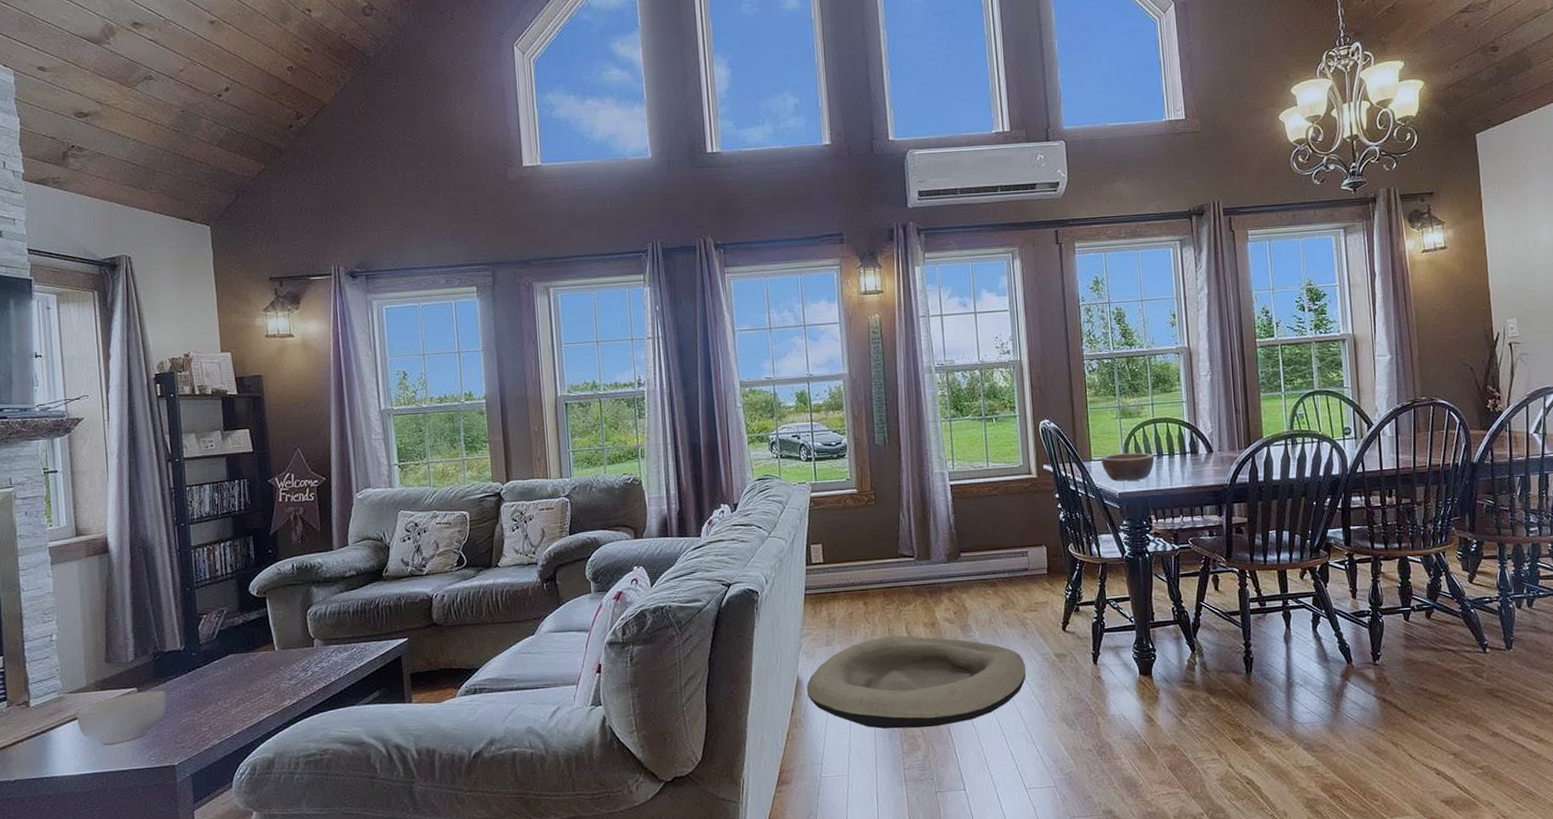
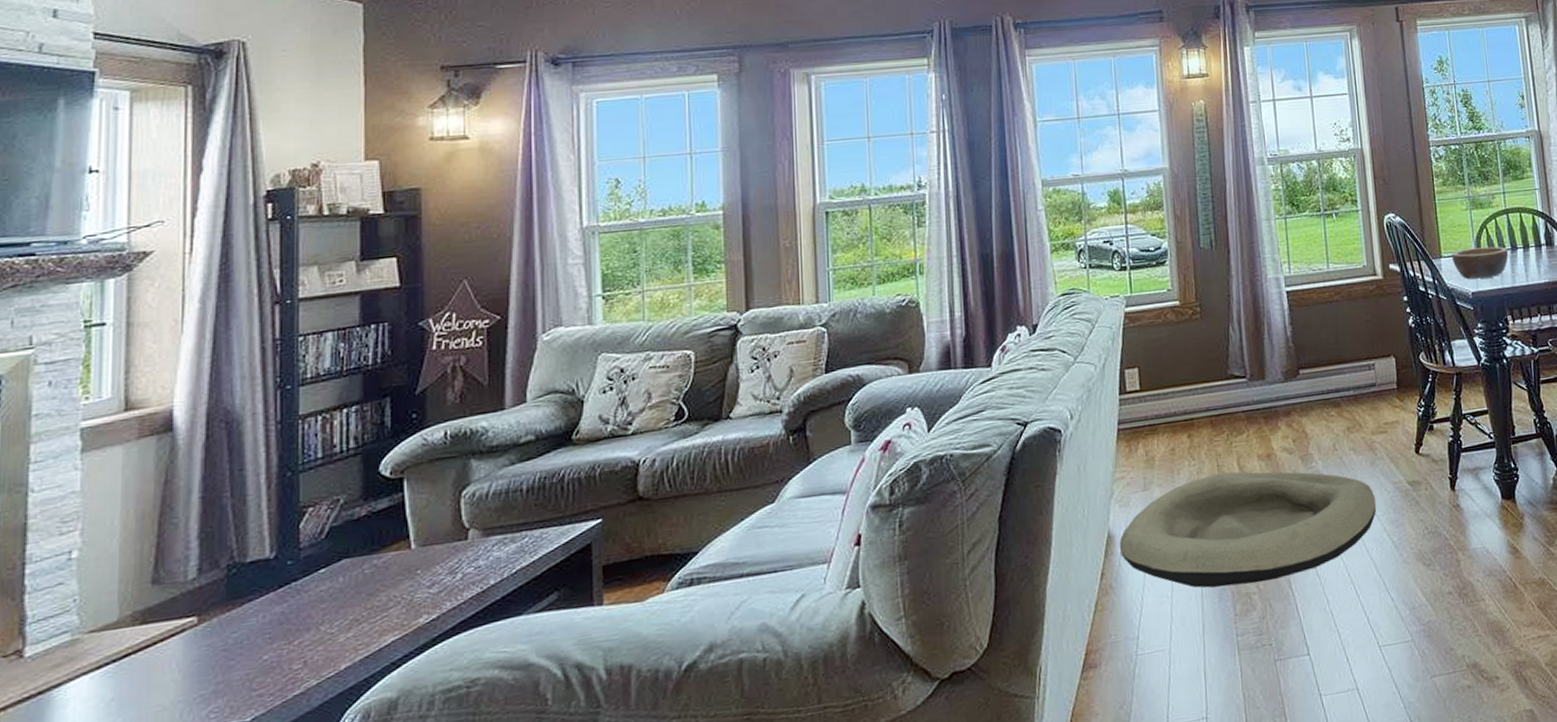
bowl: present [75,689,168,745] -> none [95,615,245,703]

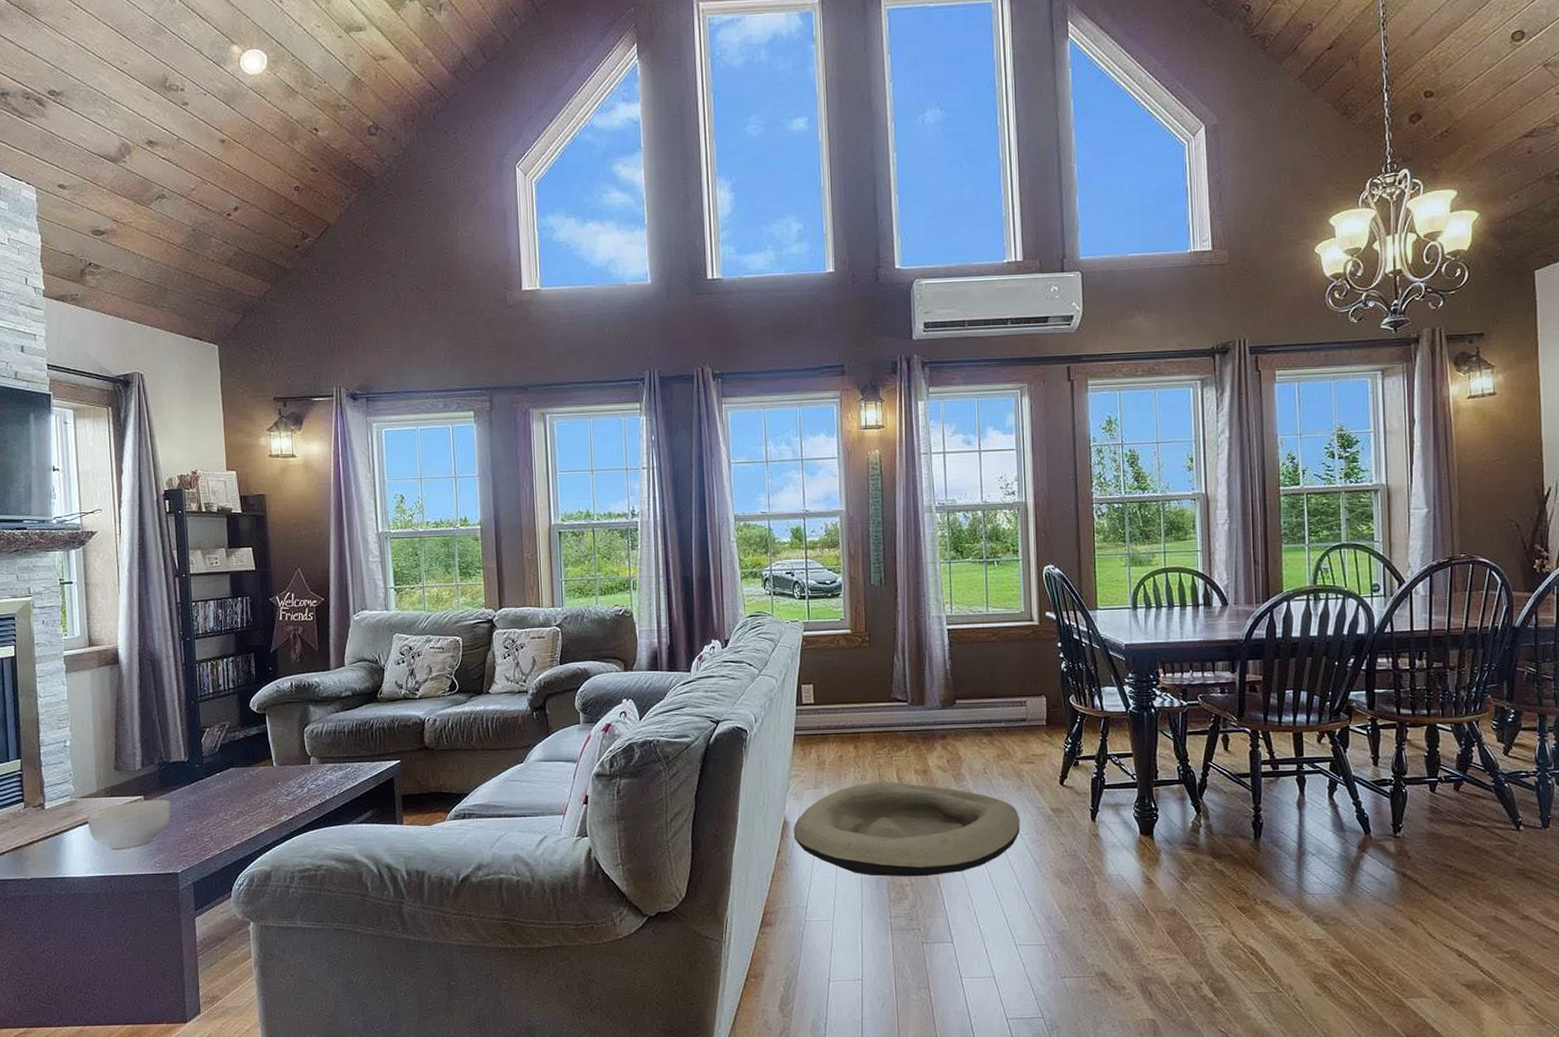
bowl: none [95,615,245,703] -> present [86,799,172,850]
bowl: present [1451,246,1509,280] -> none [1107,602,1165,632]

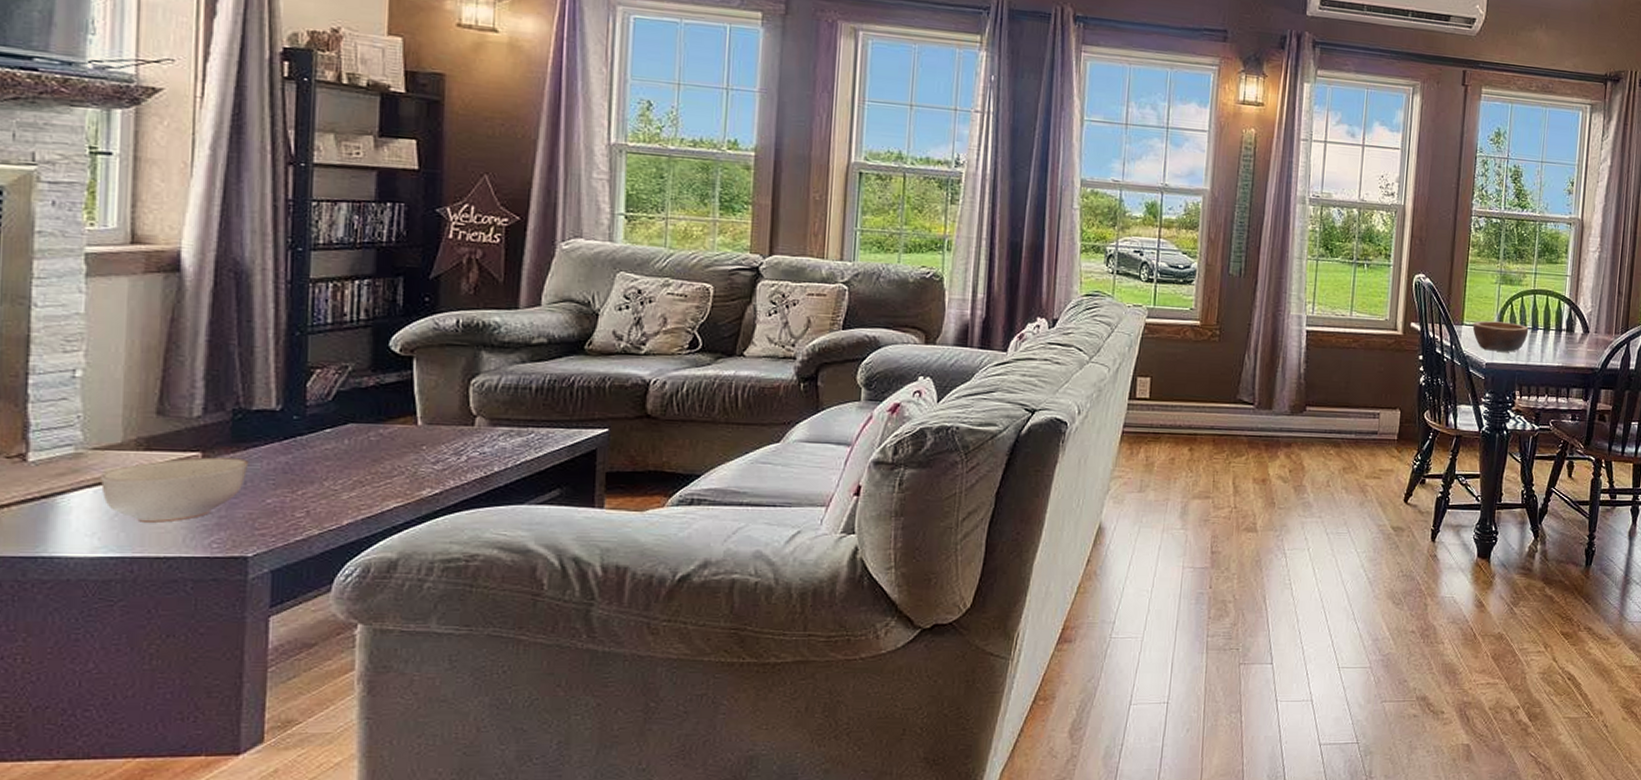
dog bed: present [793,781,1021,877] -> none [1108,488,1359,593]
bowl: none [1107,602,1165,632] -> present [1472,320,1529,352]

